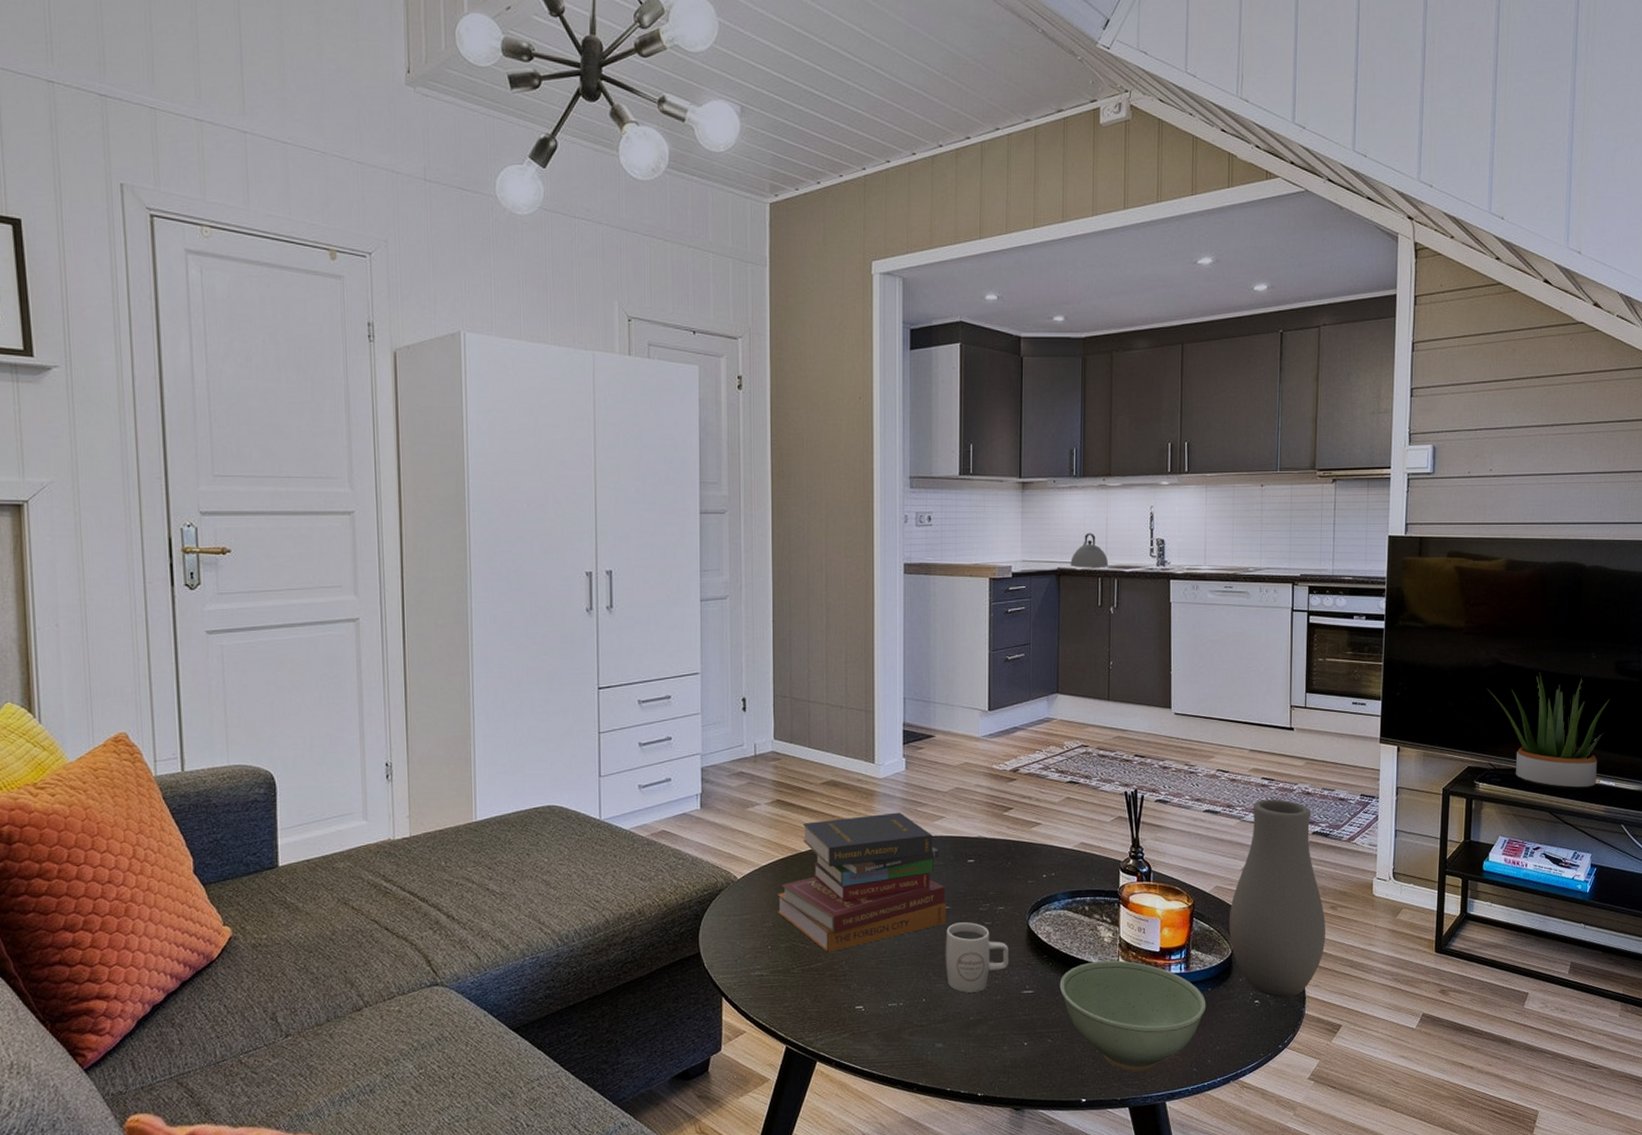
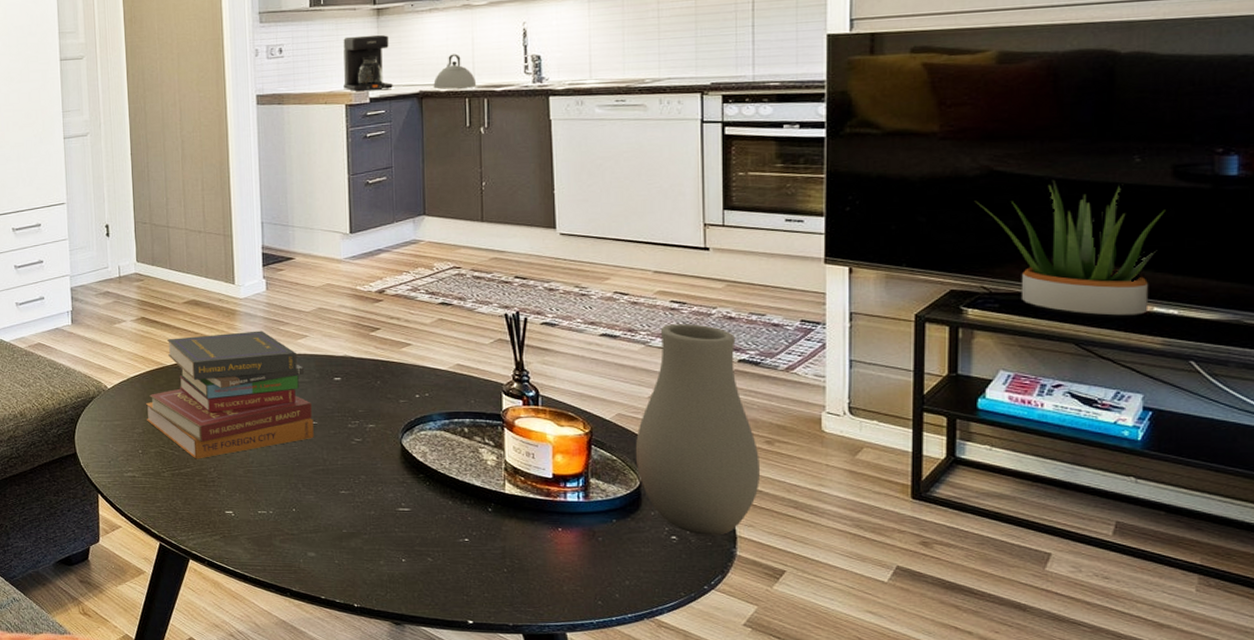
mug: present [945,922,1009,993] -> none [313,438,383,506]
coffee maker: none [988,508,1034,566] -> present [343,34,393,92]
bowl: present [1059,960,1207,1073] -> none [438,484,611,600]

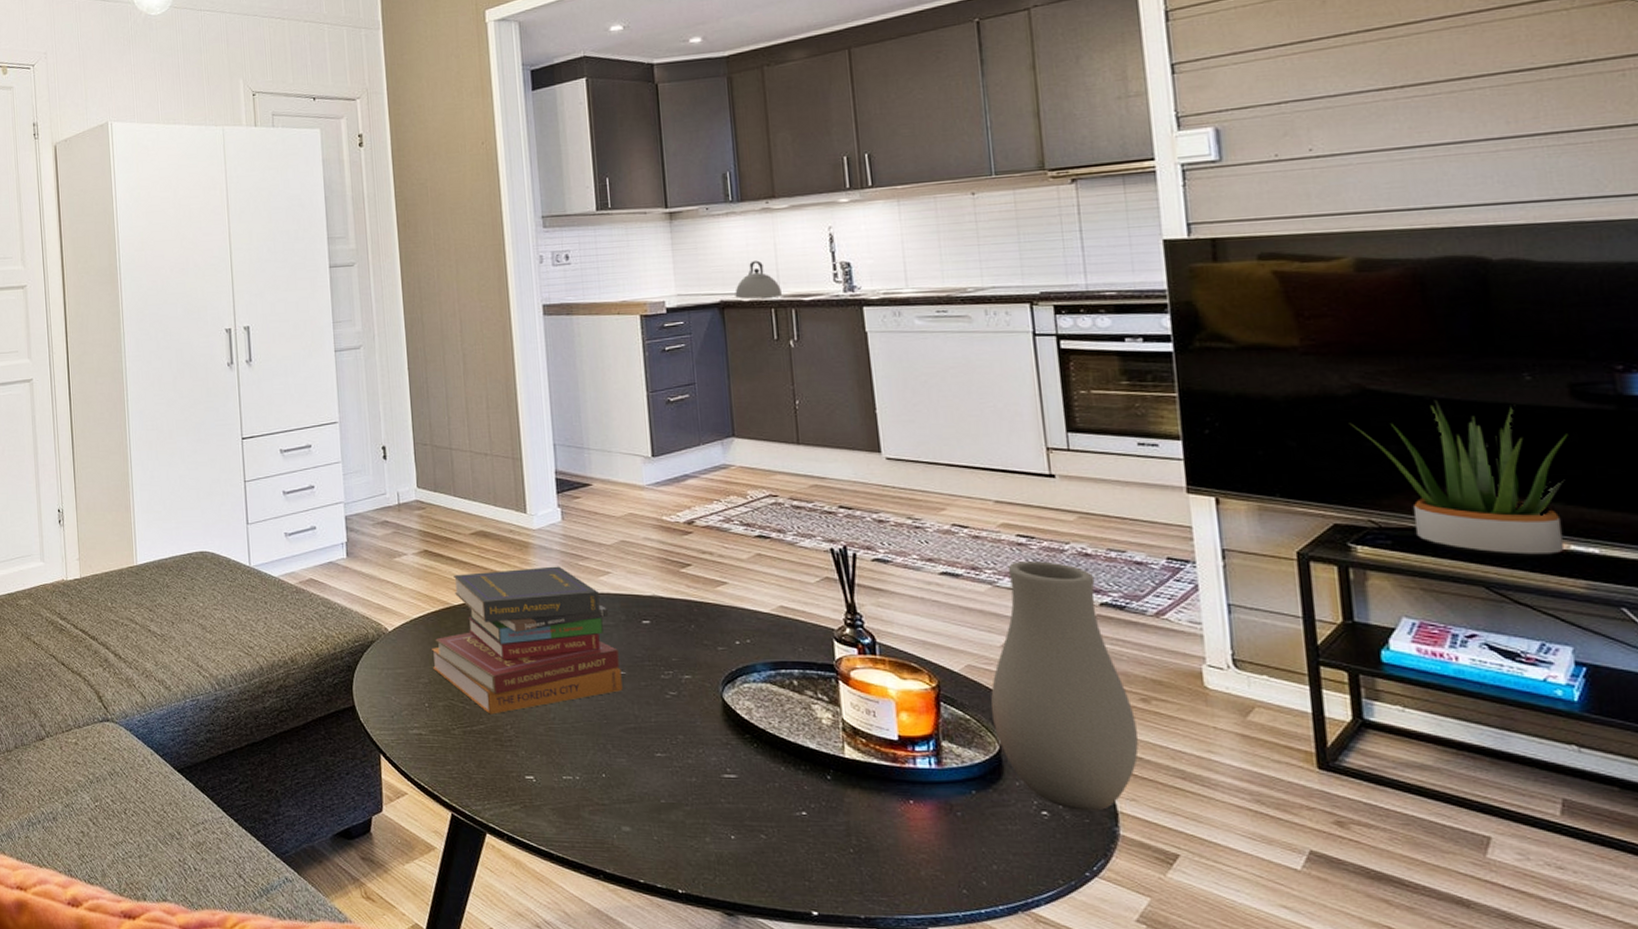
coffee maker: present [343,34,393,92] -> none [634,240,691,302]

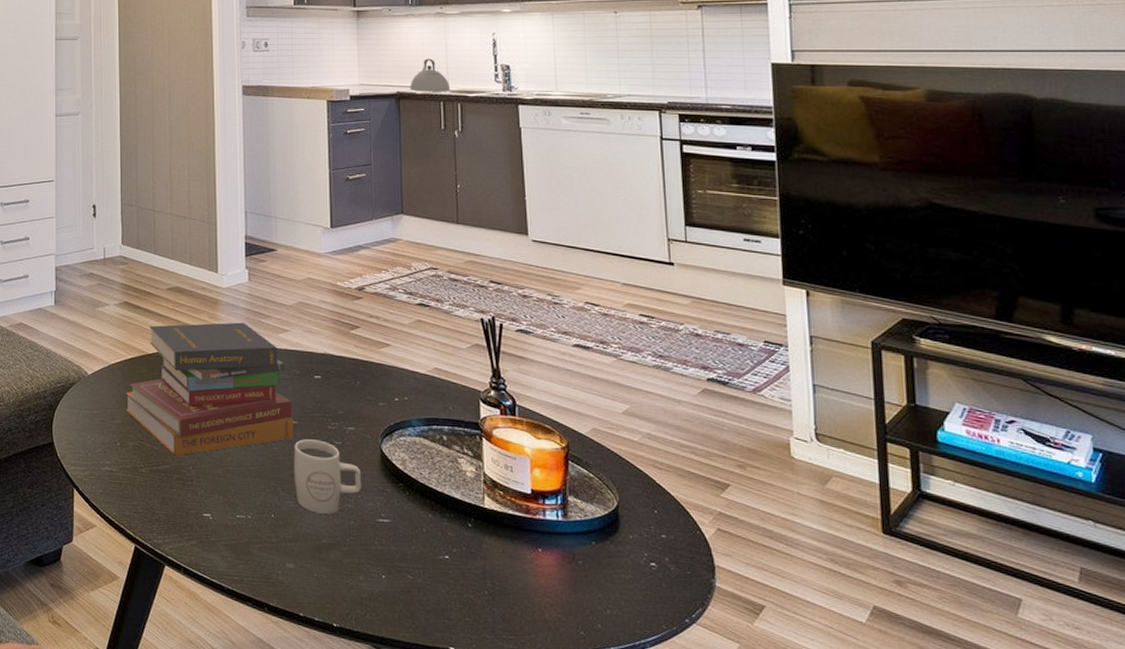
mug: none [623,691,703,771] -> present [293,439,362,514]
vase: present [991,561,1139,811] -> none [612,338,735,564]
potted plant: present [1349,399,1568,560] -> none [917,215,1093,357]

